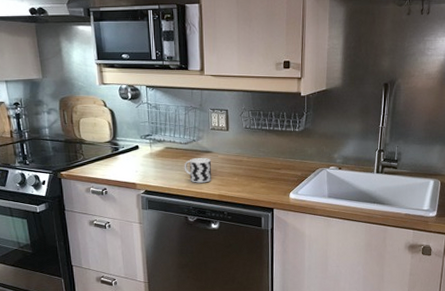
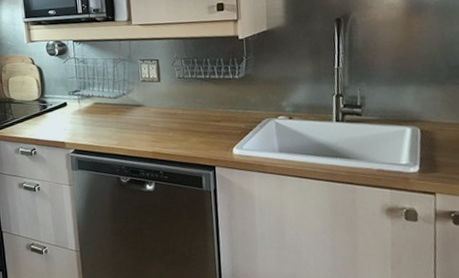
cup: present [184,158,211,183] -> none [114,112,144,140]

